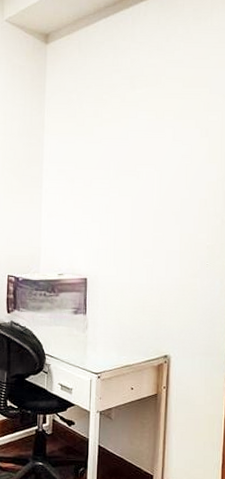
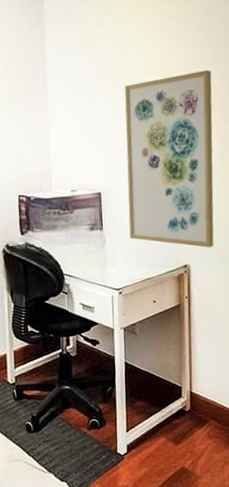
wall art: none [112,164,206,340] -> present [125,70,214,247]

